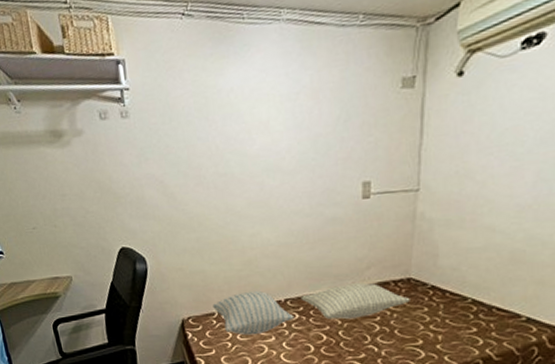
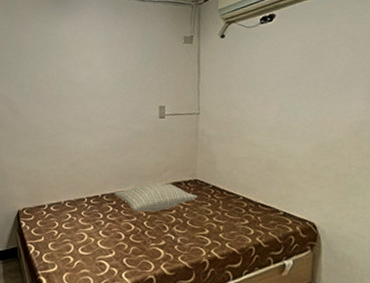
pillow: present [212,290,295,335] -> none [44,187,109,225]

